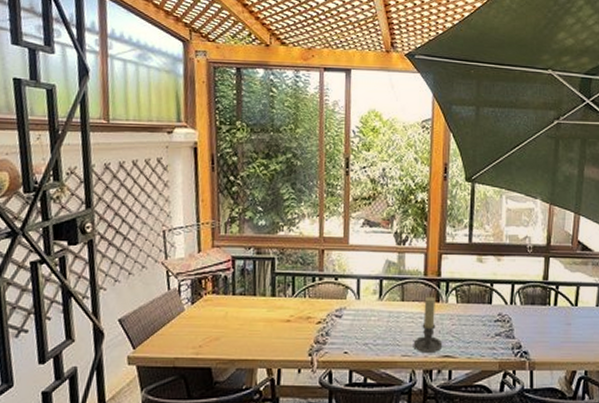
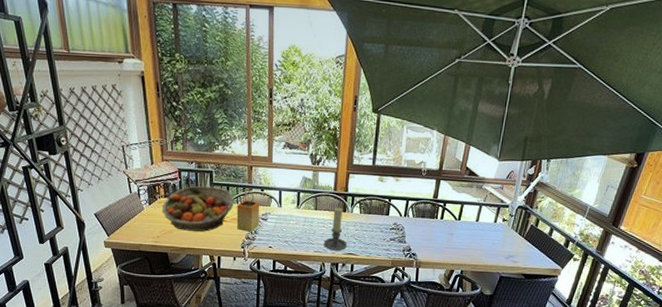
fruit basket: none [208,276,302,336] -> present [162,186,235,232]
potted plant: none [303,277,333,334] -> present [236,188,260,232]

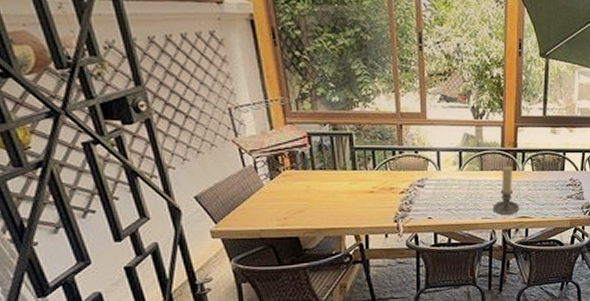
fruit basket: present [162,186,235,232] -> none [288,151,383,208]
potted plant: present [236,188,260,232] -> none [386,151,415,203]

